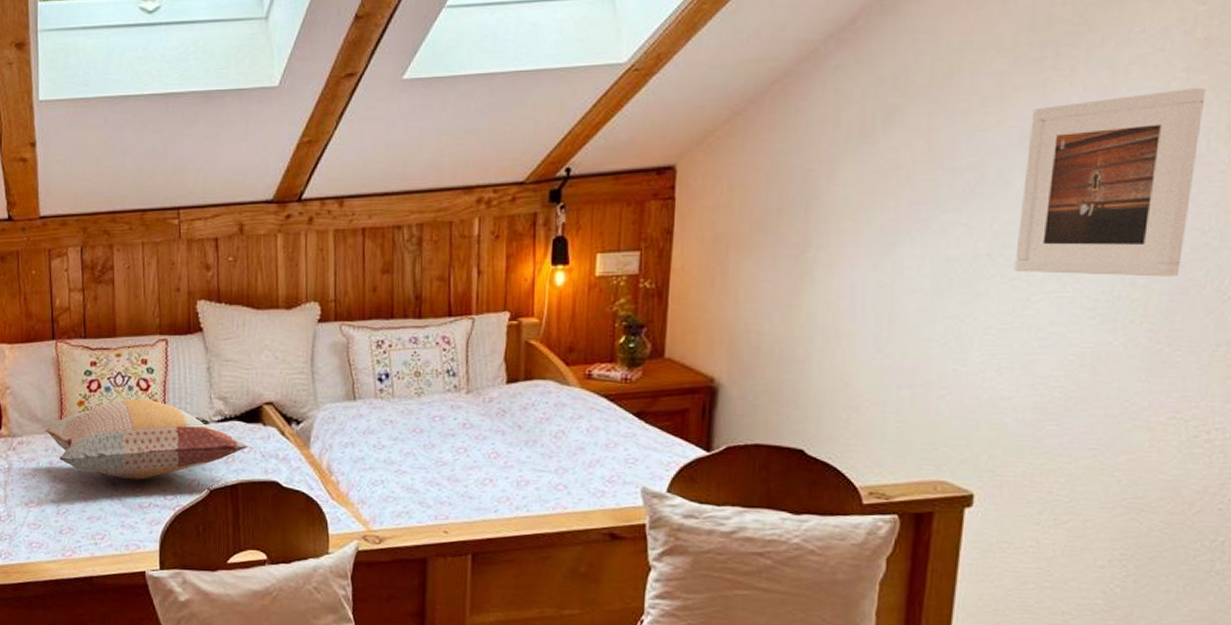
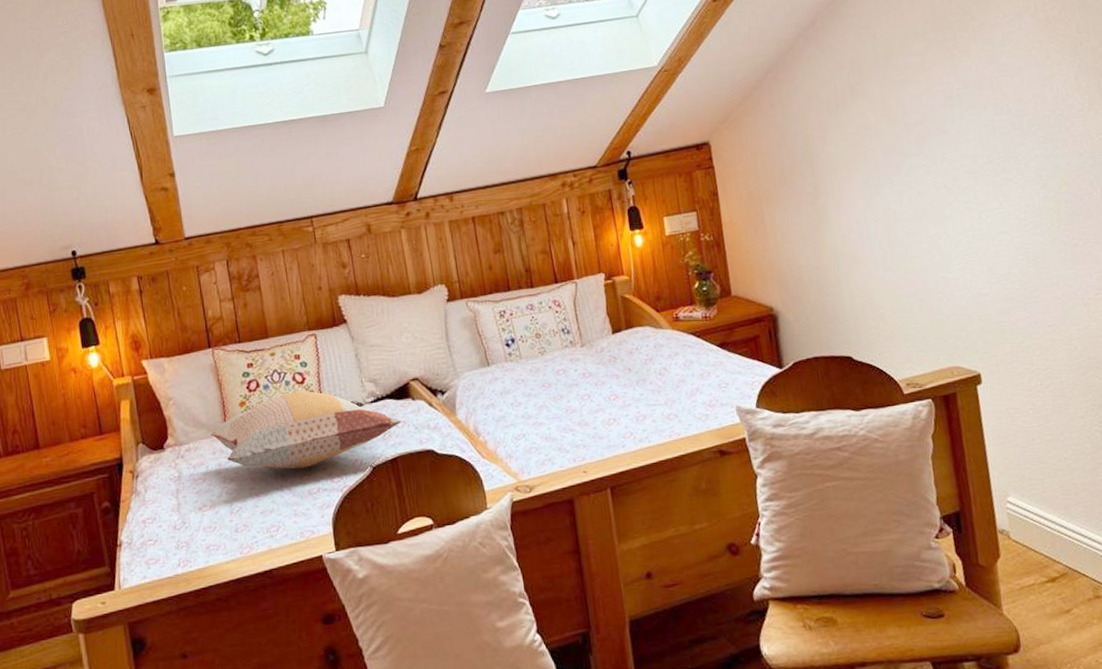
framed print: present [1014,87,1206,277] -> none [949,52,1074,197]

